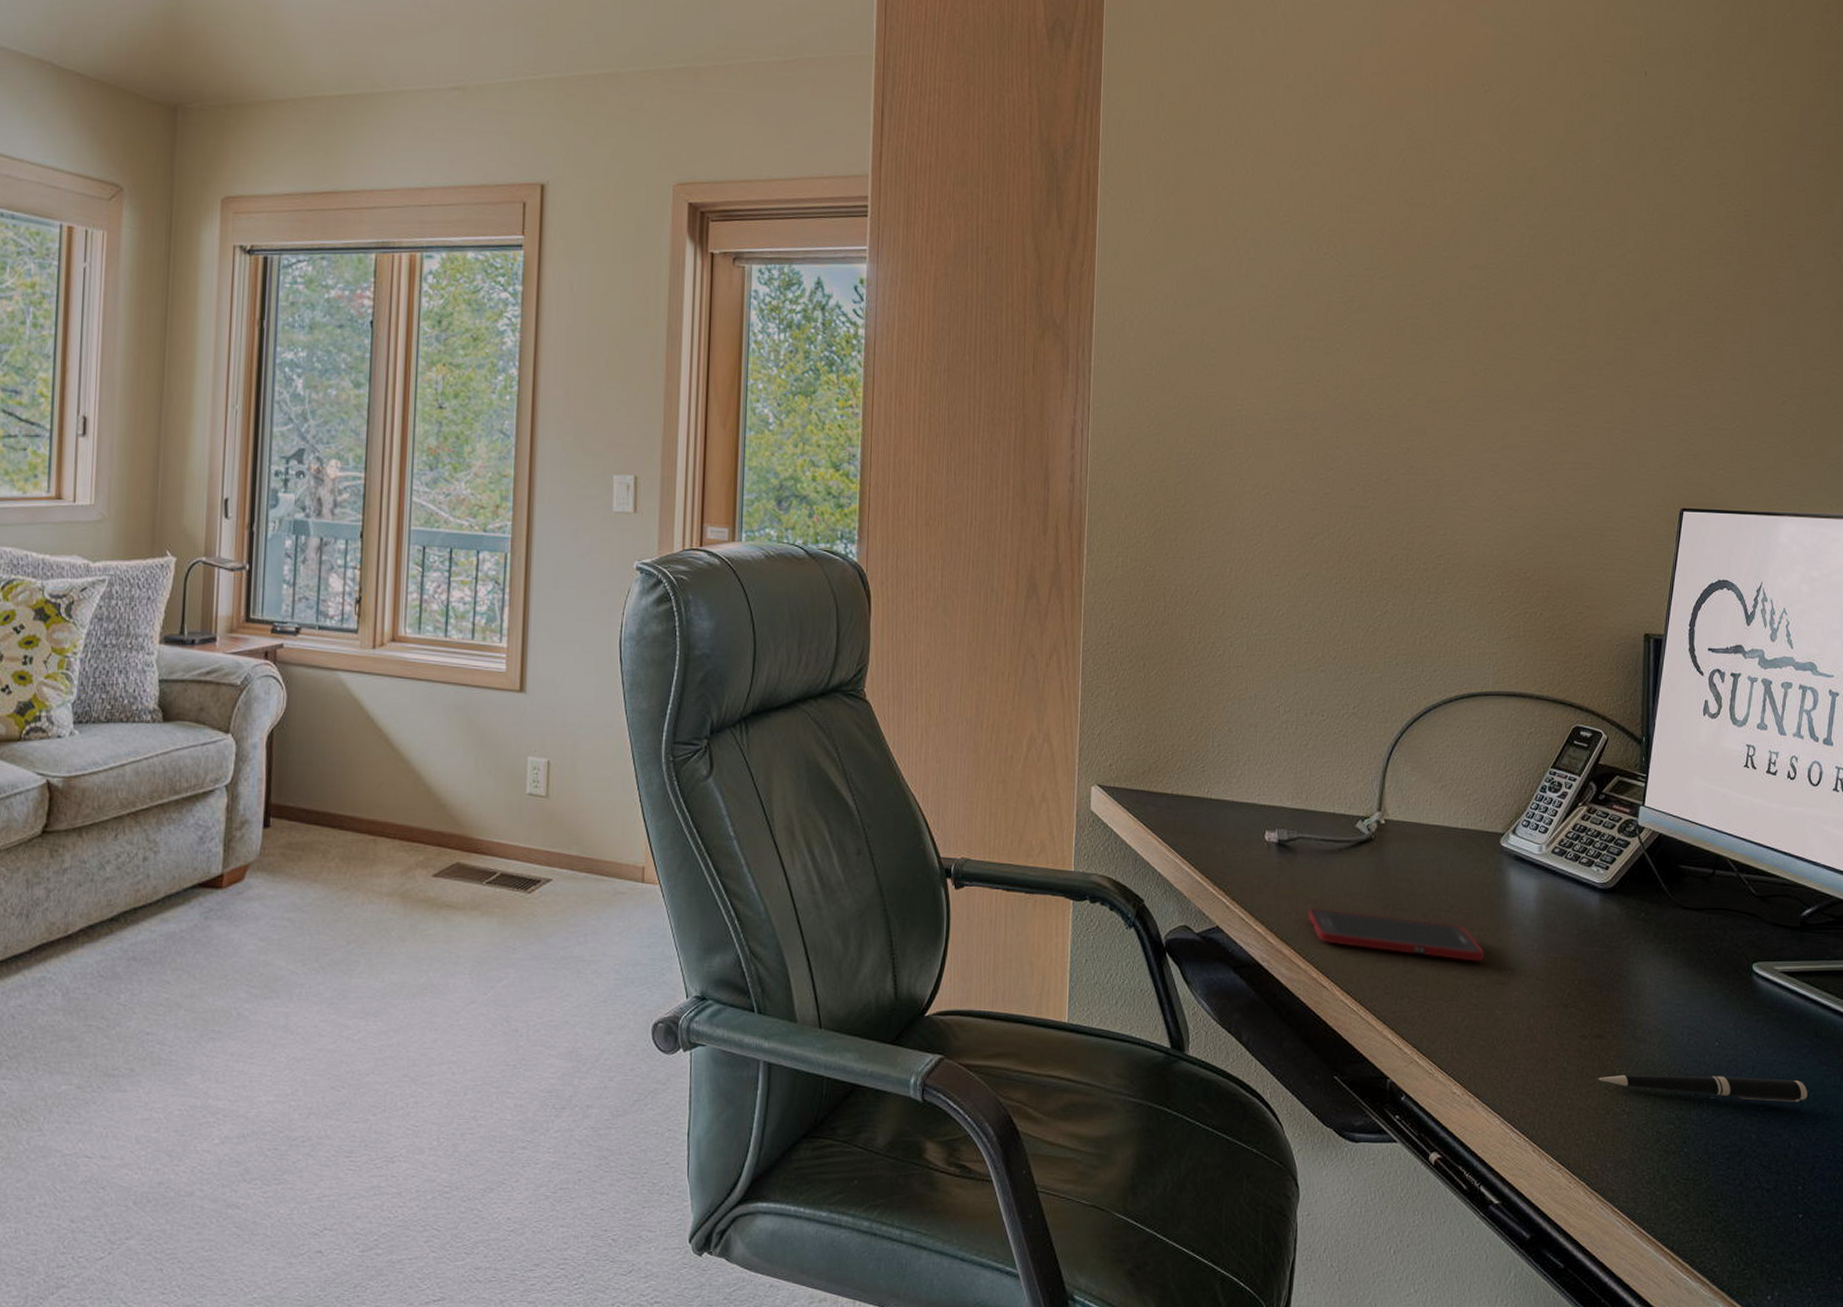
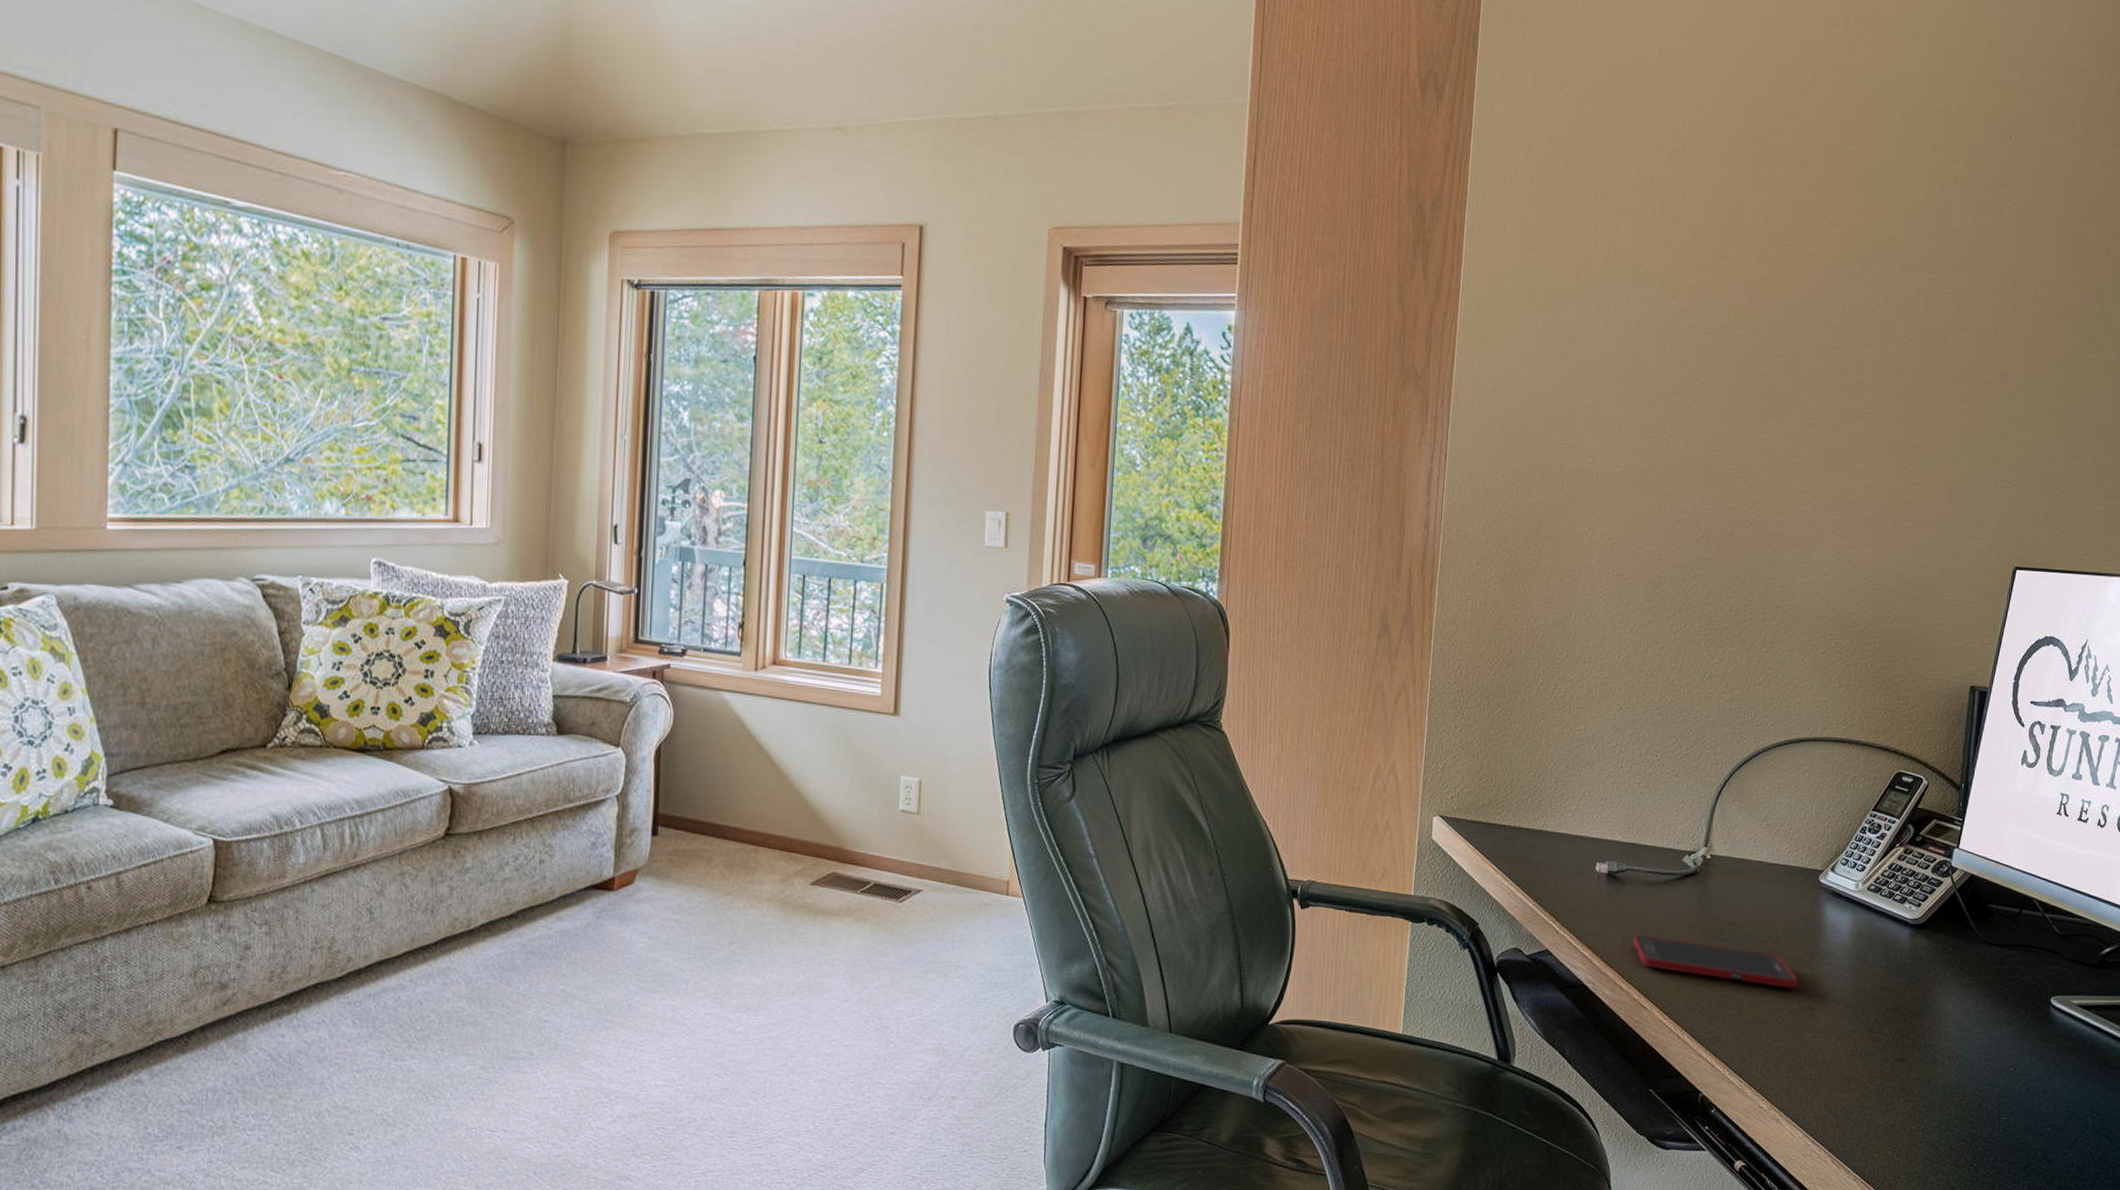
pen: present [1597,1075,1808,1103] -> none [1897,1095,2094,1125]

